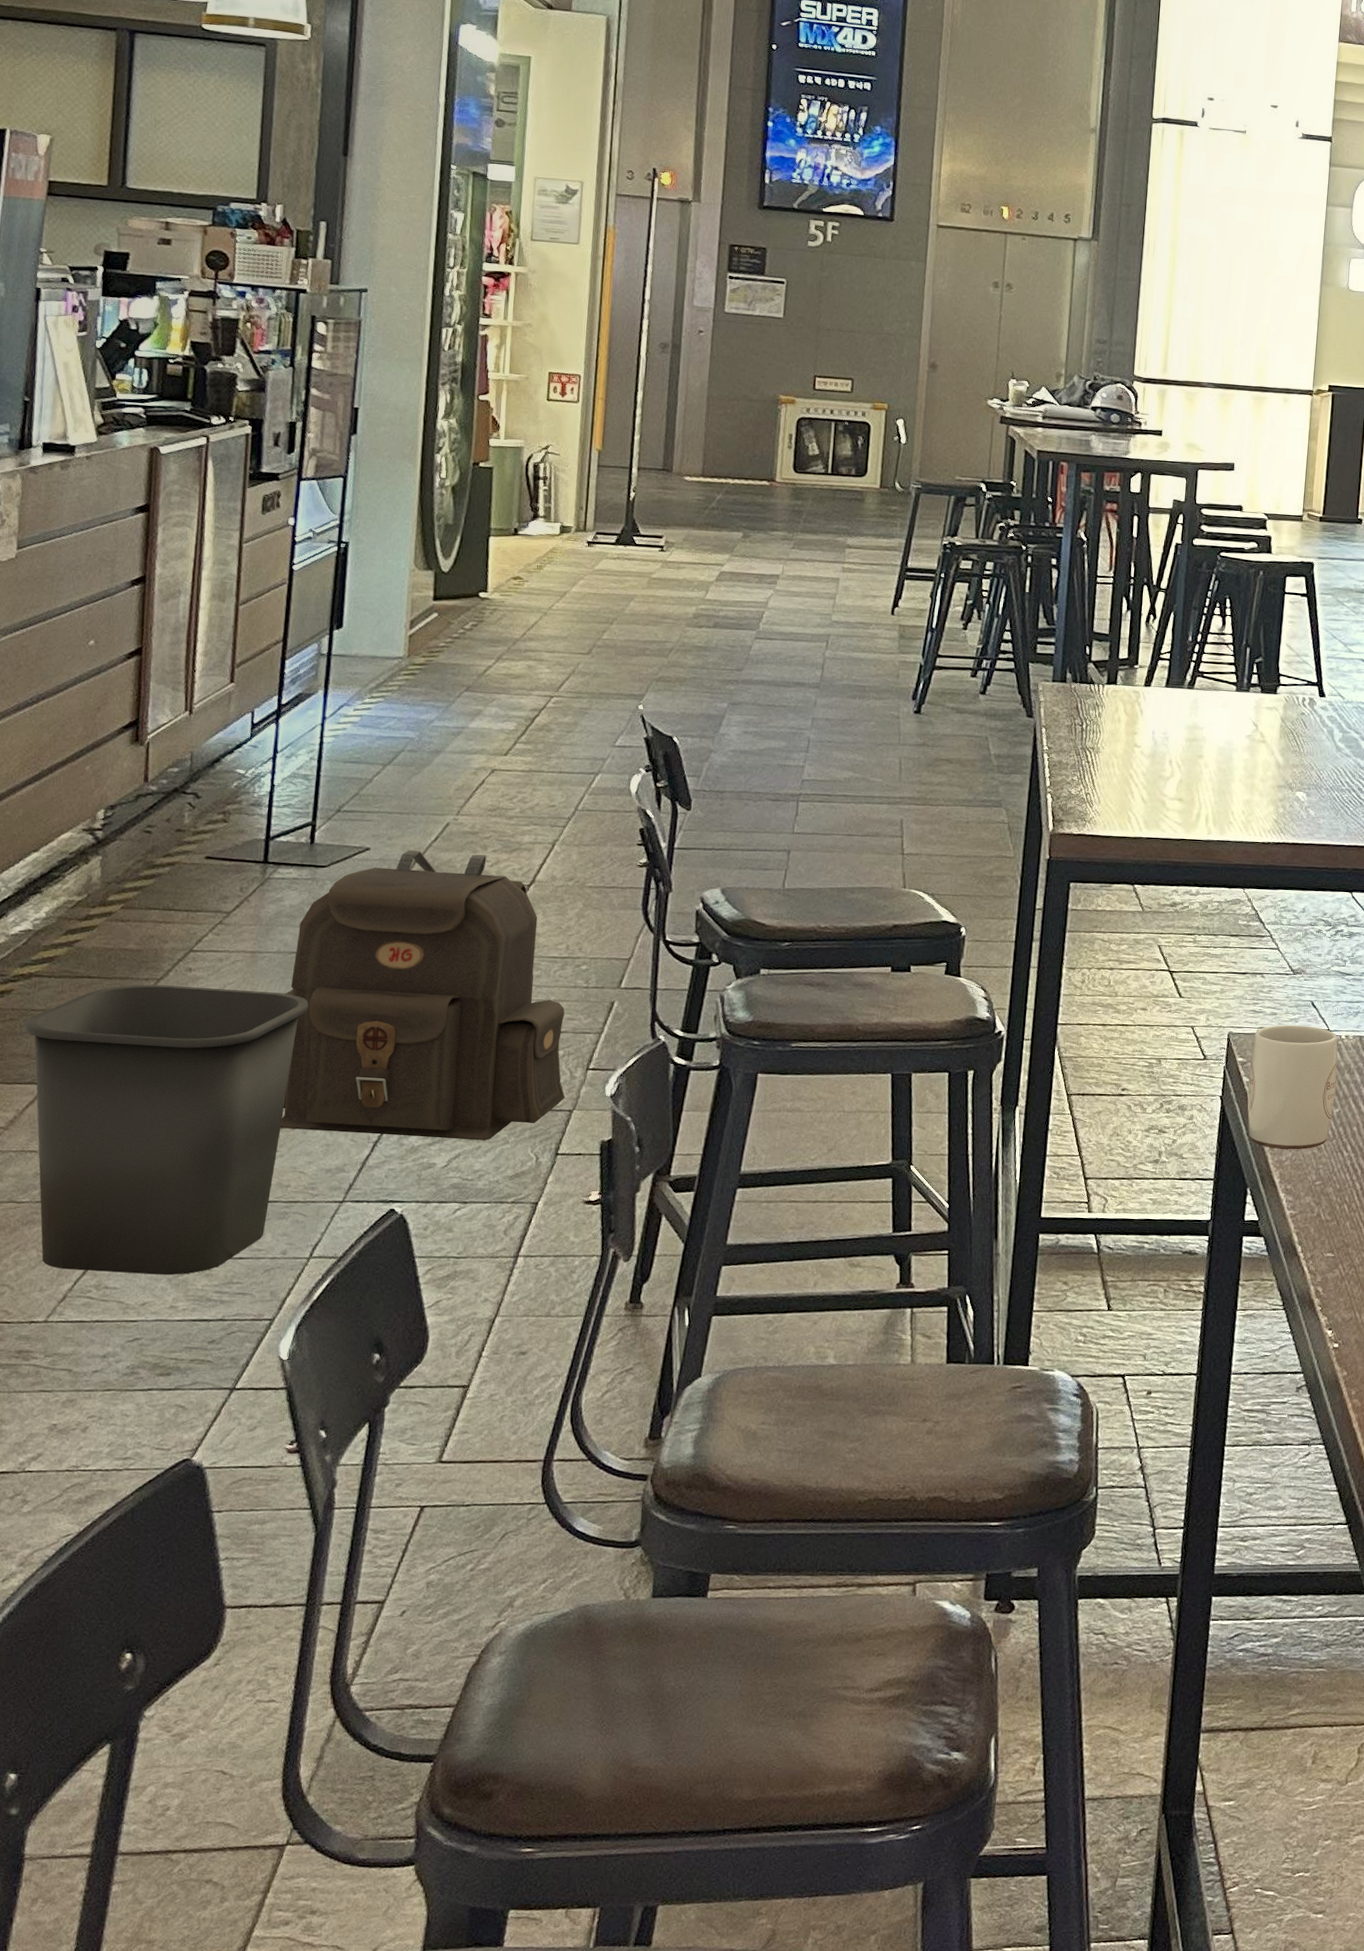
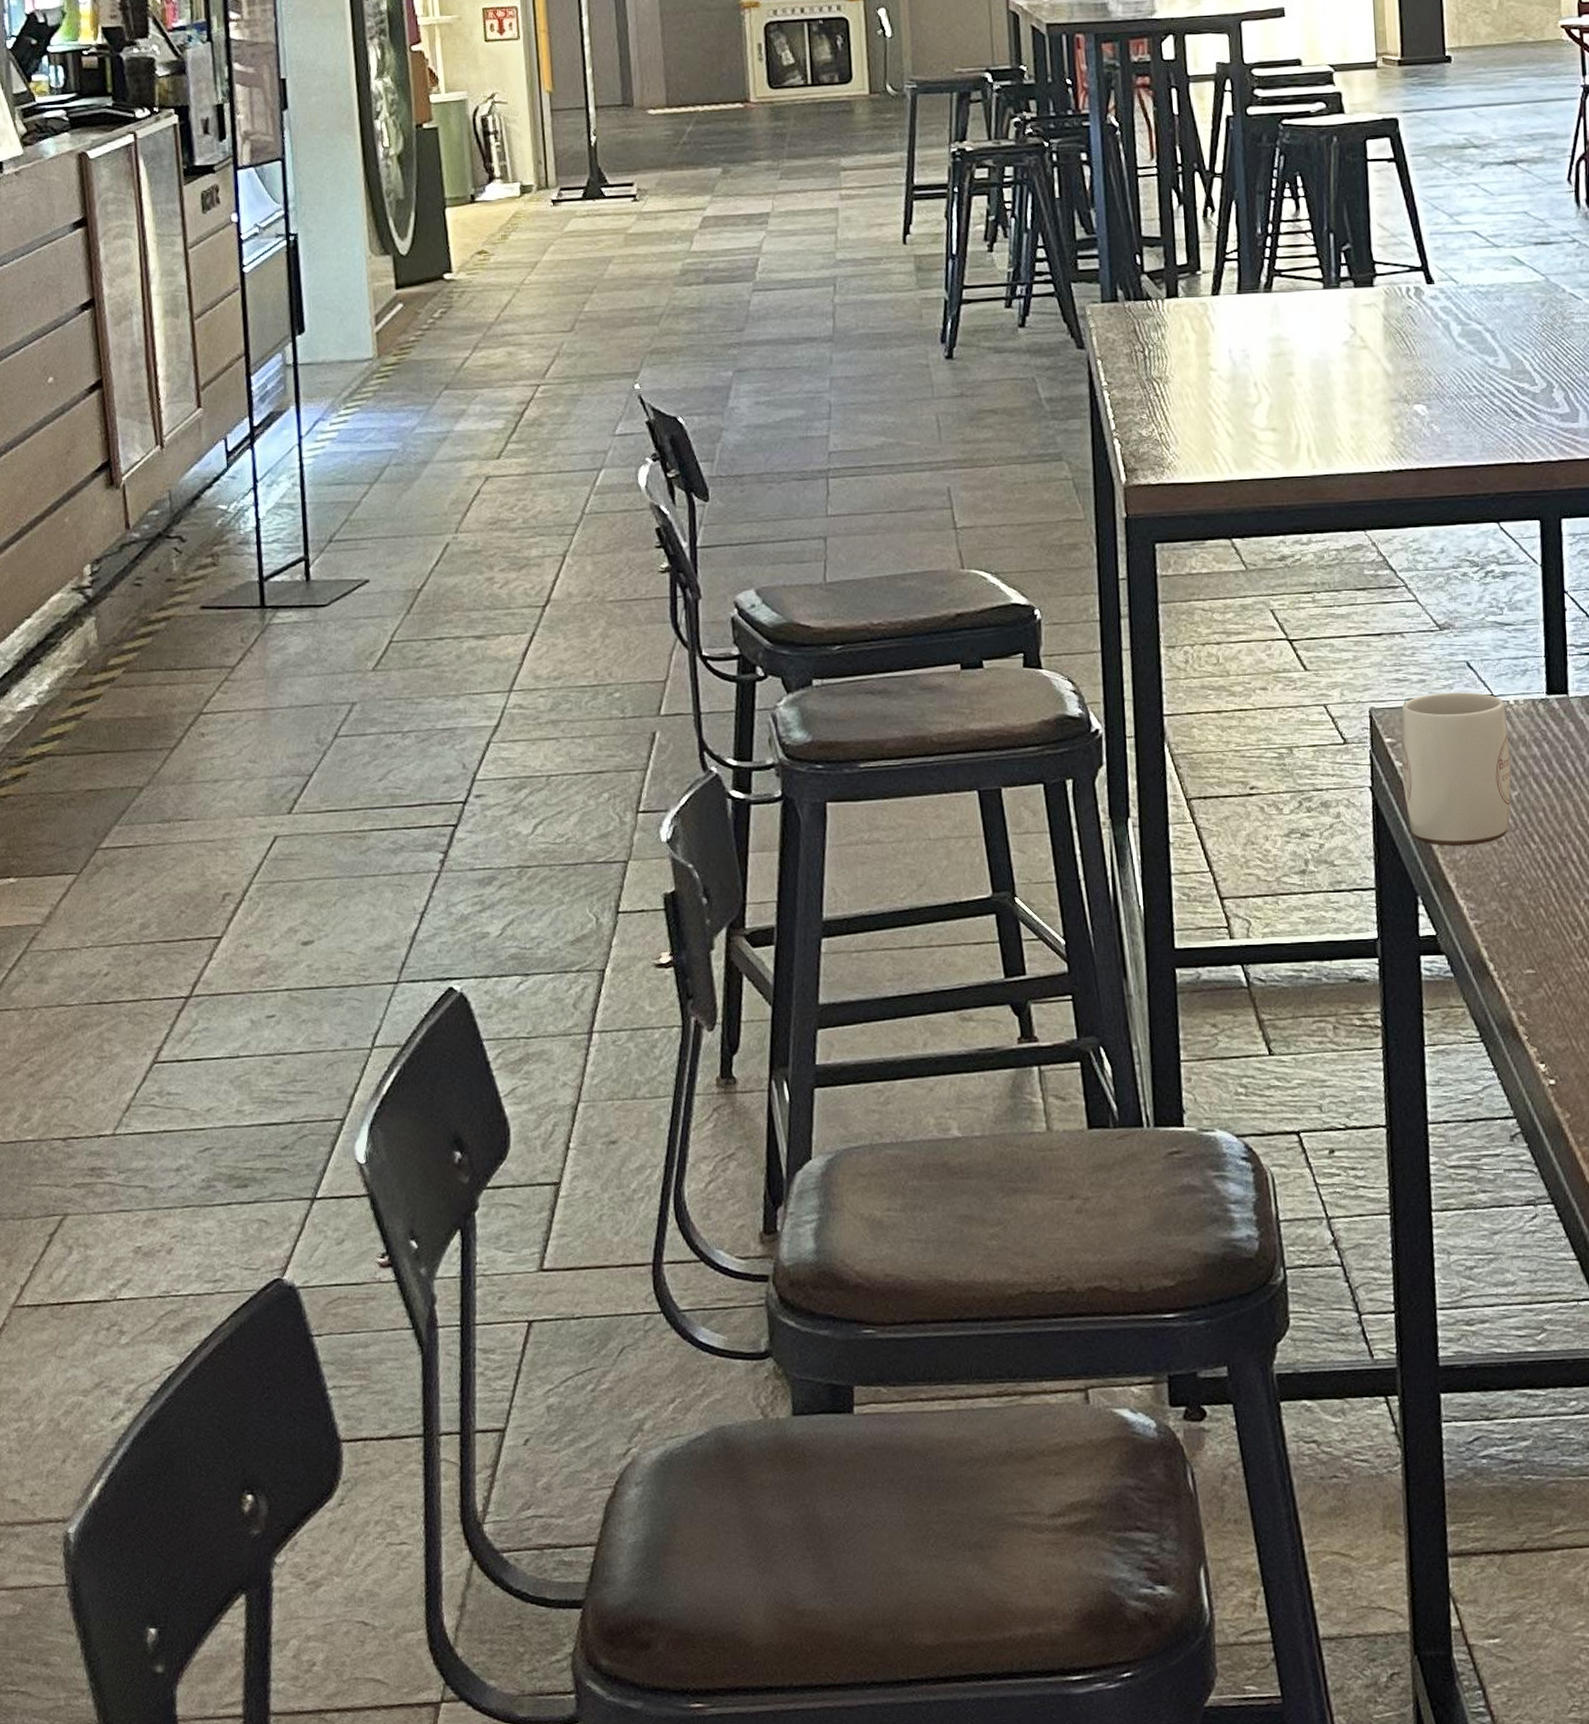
waste bin: present [24,984,309,1275] -> none [45,752,331,1076]
backpack: present [280,850,565,1140] -> none [304,575,618,905]

